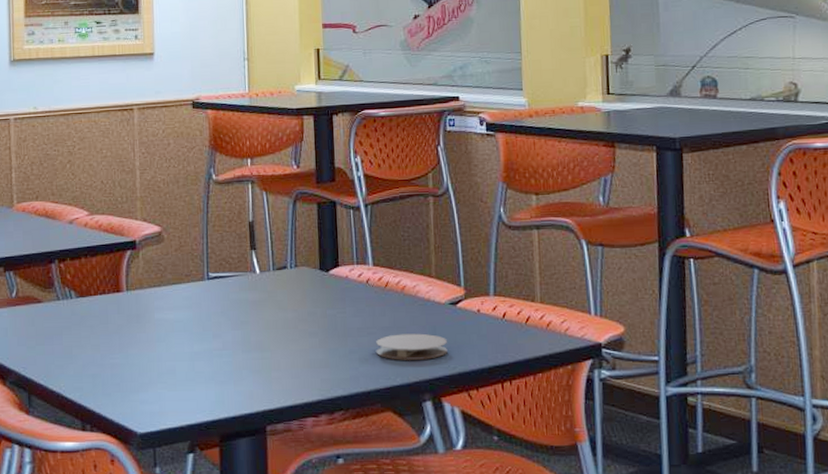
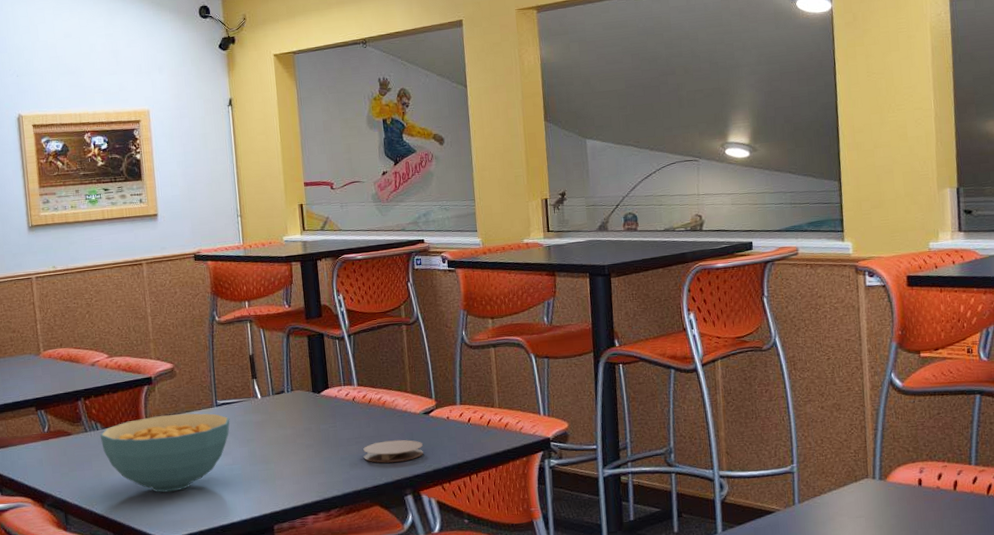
cereal bowl: none [73,285,223,378] -> present [99,413,230,493]

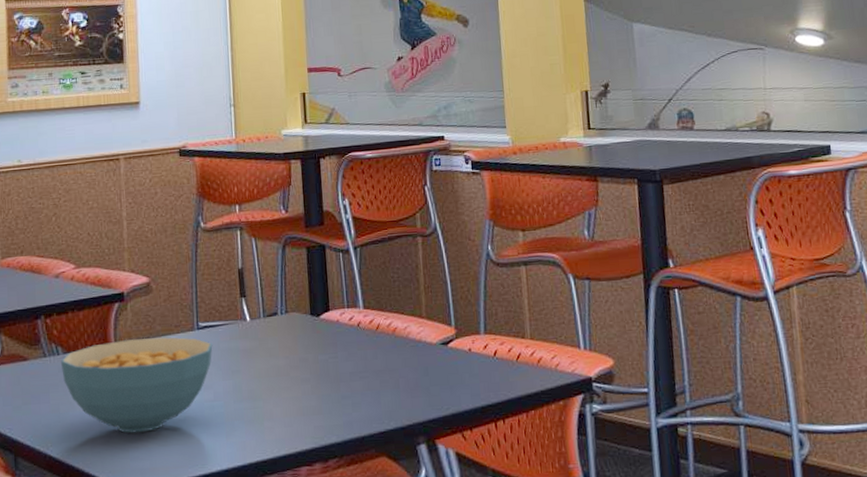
coaster: present [363,439,424,463] -> none [369,375,440,404]

